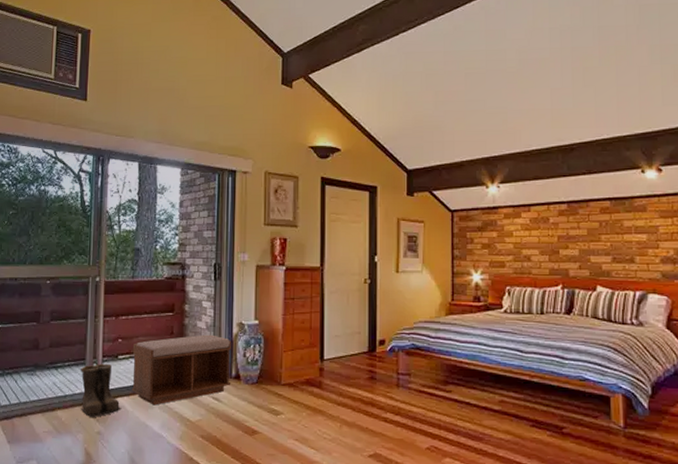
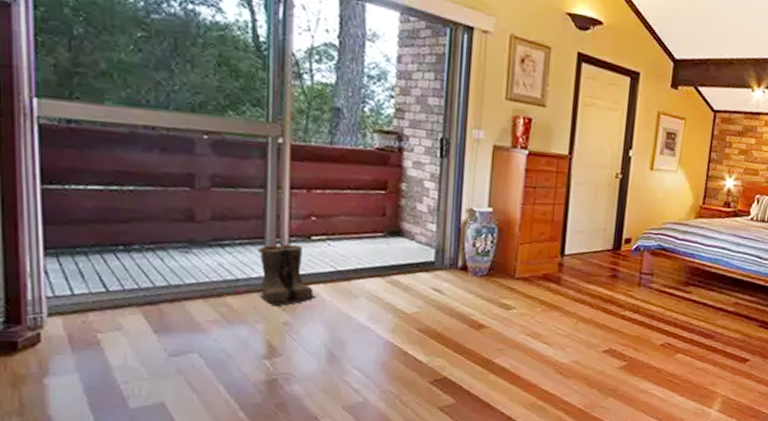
bench: present [132,334,231,406] -> none [330,219,459,295]

